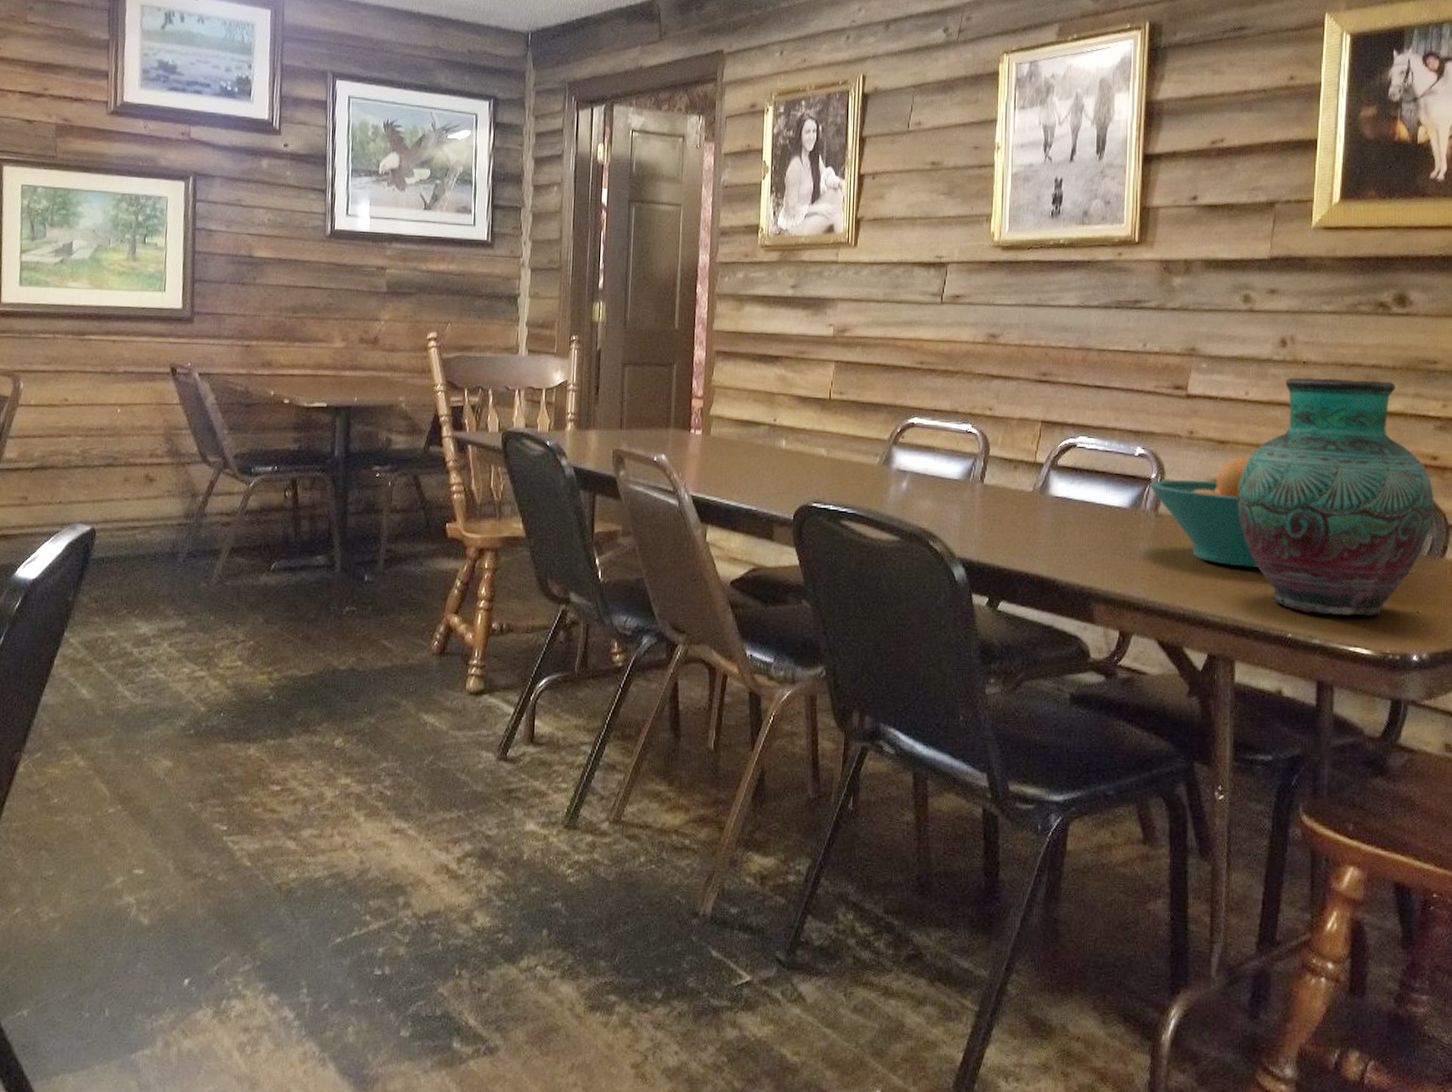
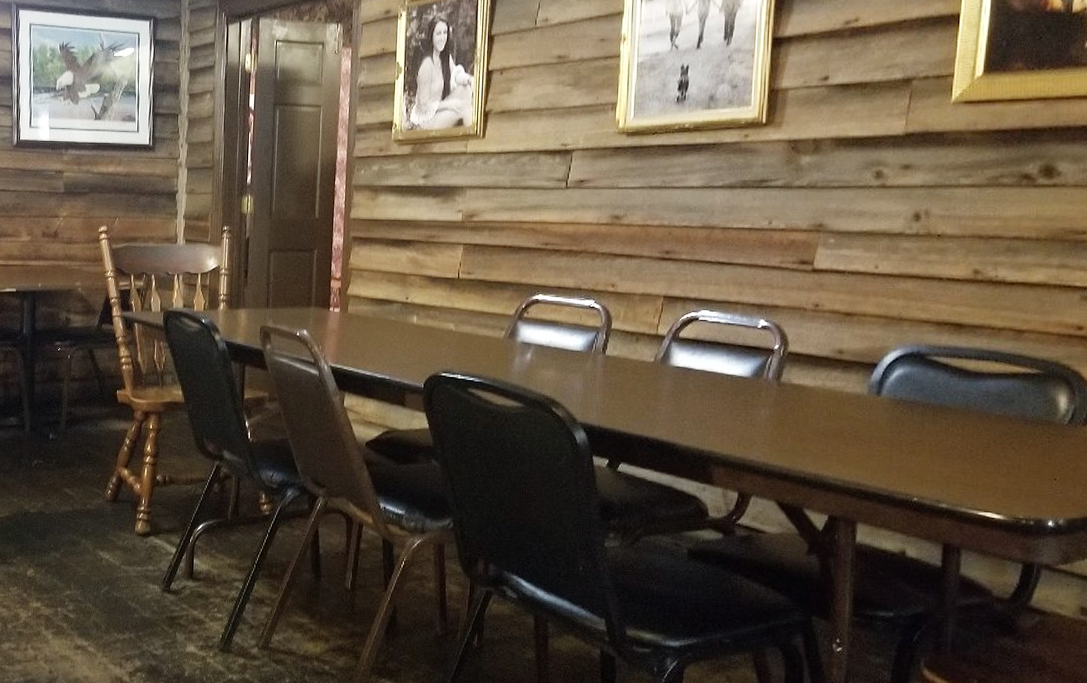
fruit bowl: present [1149,458,1258,568] -> none [772,329,884,435]
vase: present [1237,377,1434,616] -> none [863,250,1078,483]

